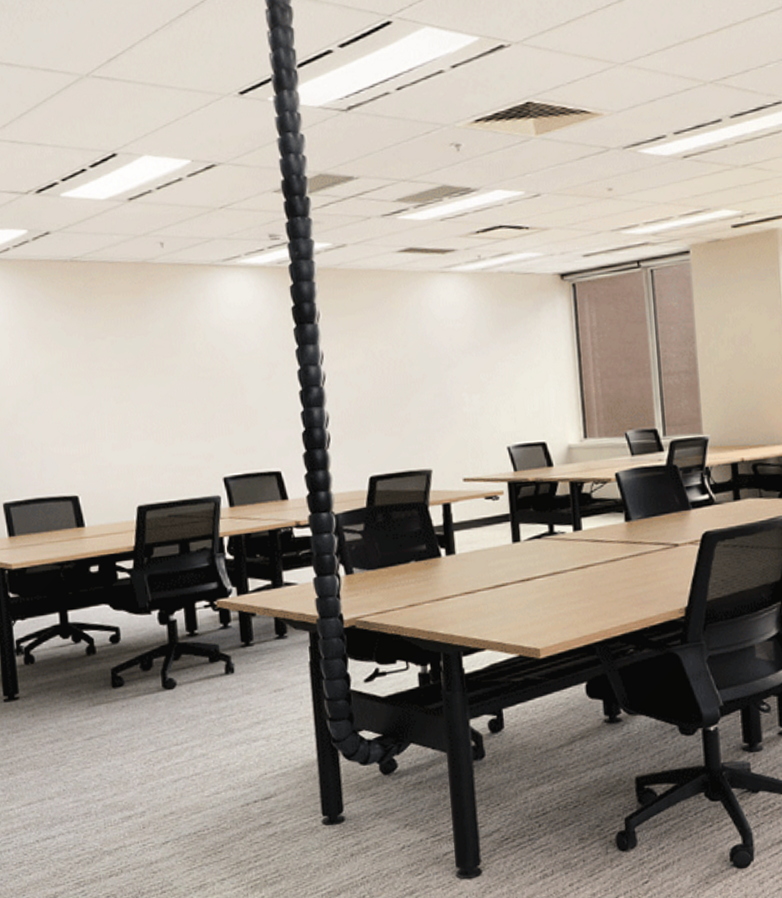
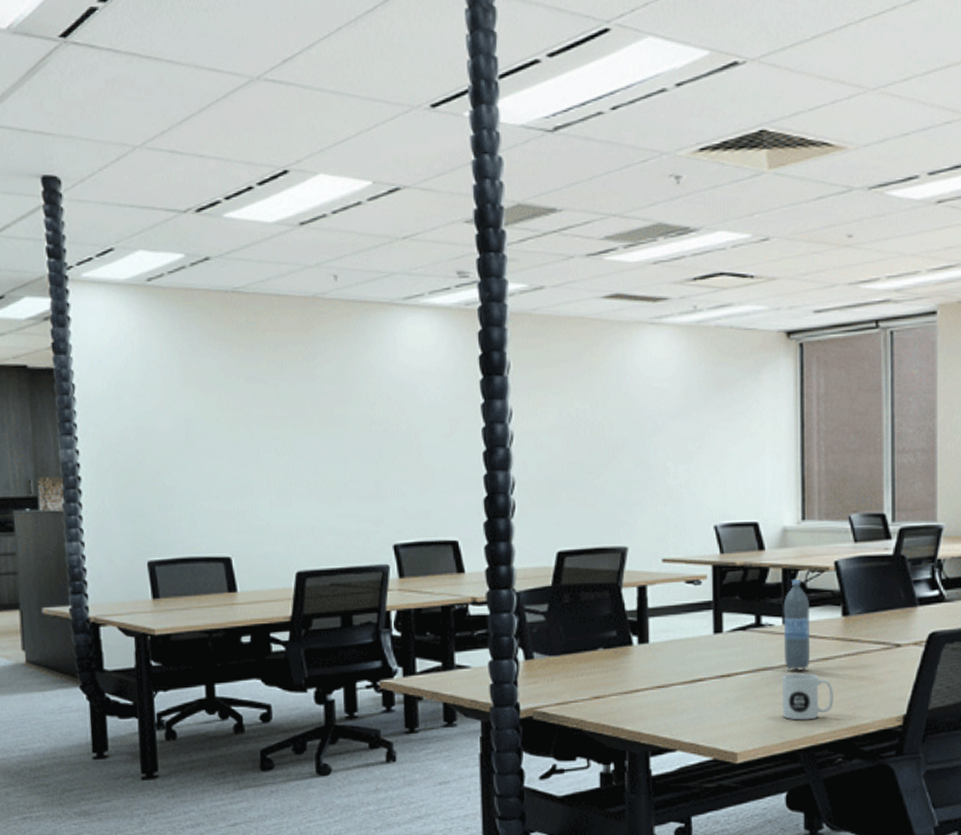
water bottle: none [572,490,600,572] -> present [783,578,811,670]
mug: none [576,574,623,617] -> present [782,673,833,720]

